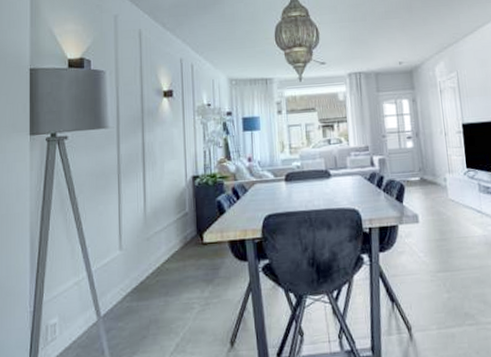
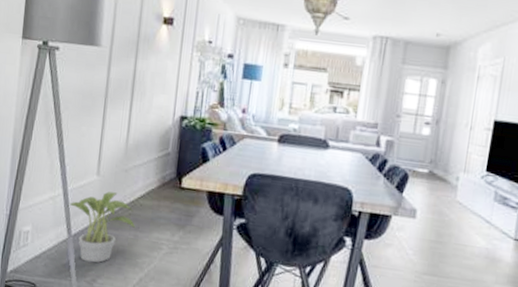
potted plant: none [93,263,165,341] -> present [68,191,136,263]

